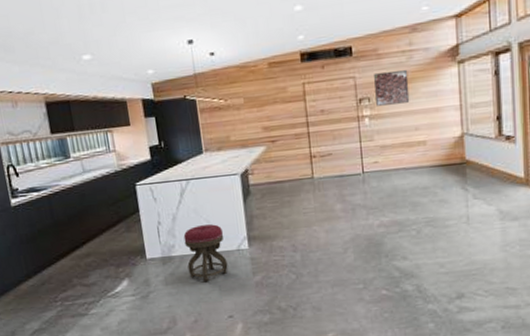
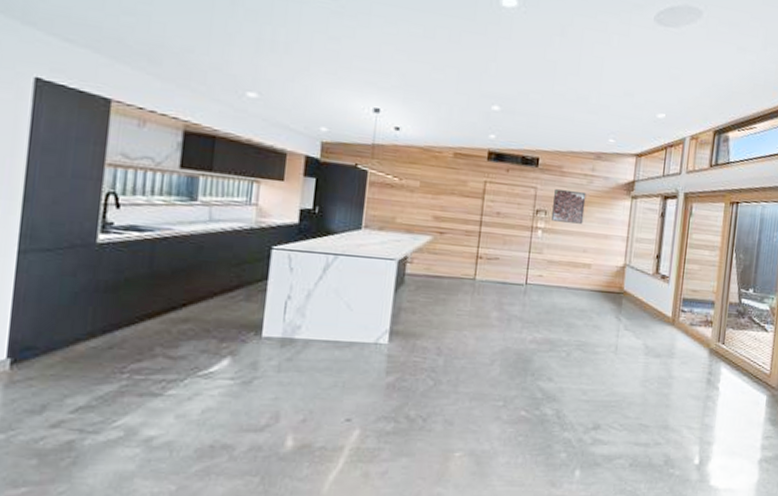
stool: present [183,224,228,283] -> none [310,308,364,376]

